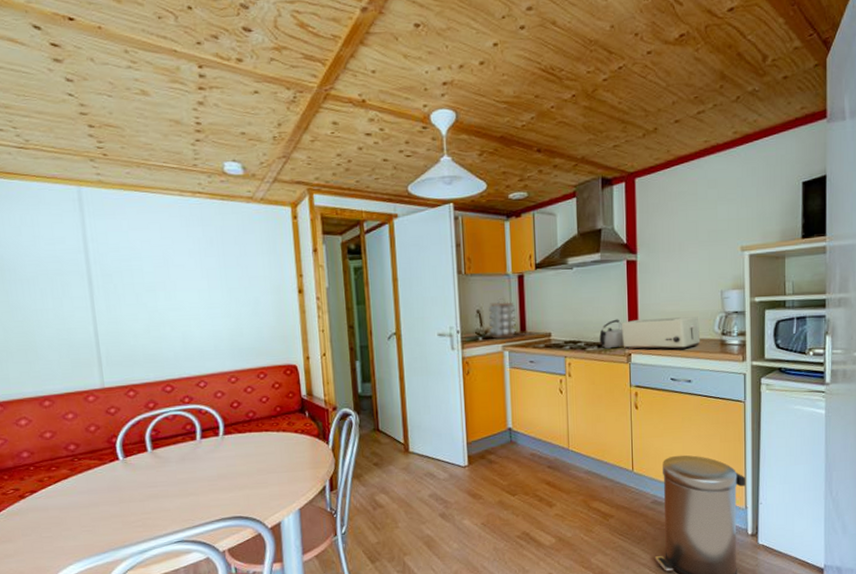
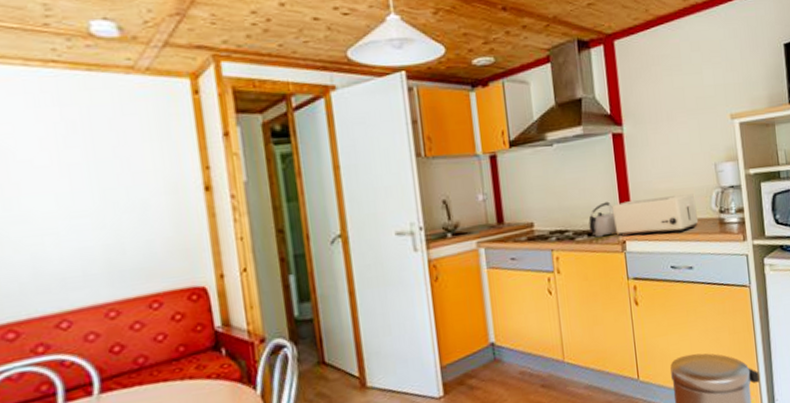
spice rack: present [488,297,516,340] -> none [457,183,492,235]

